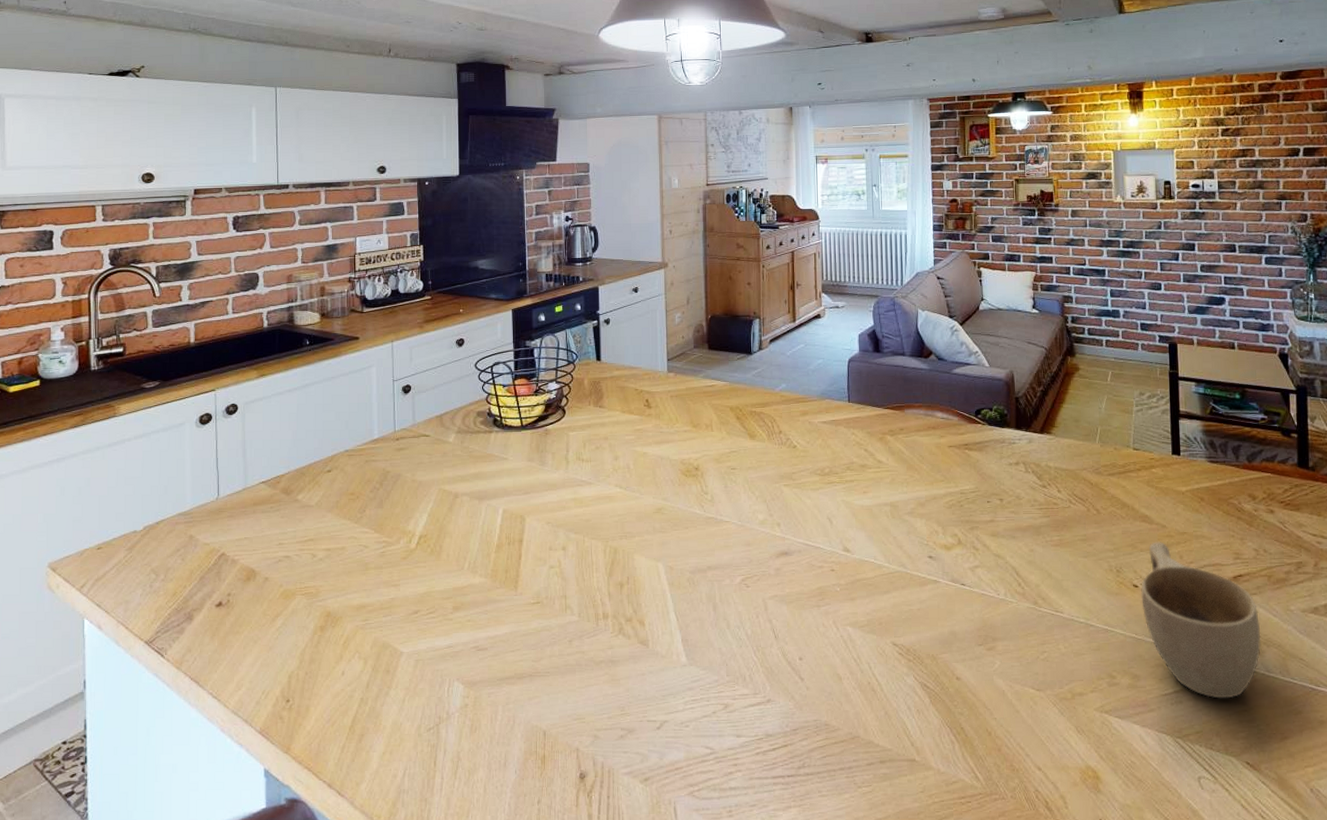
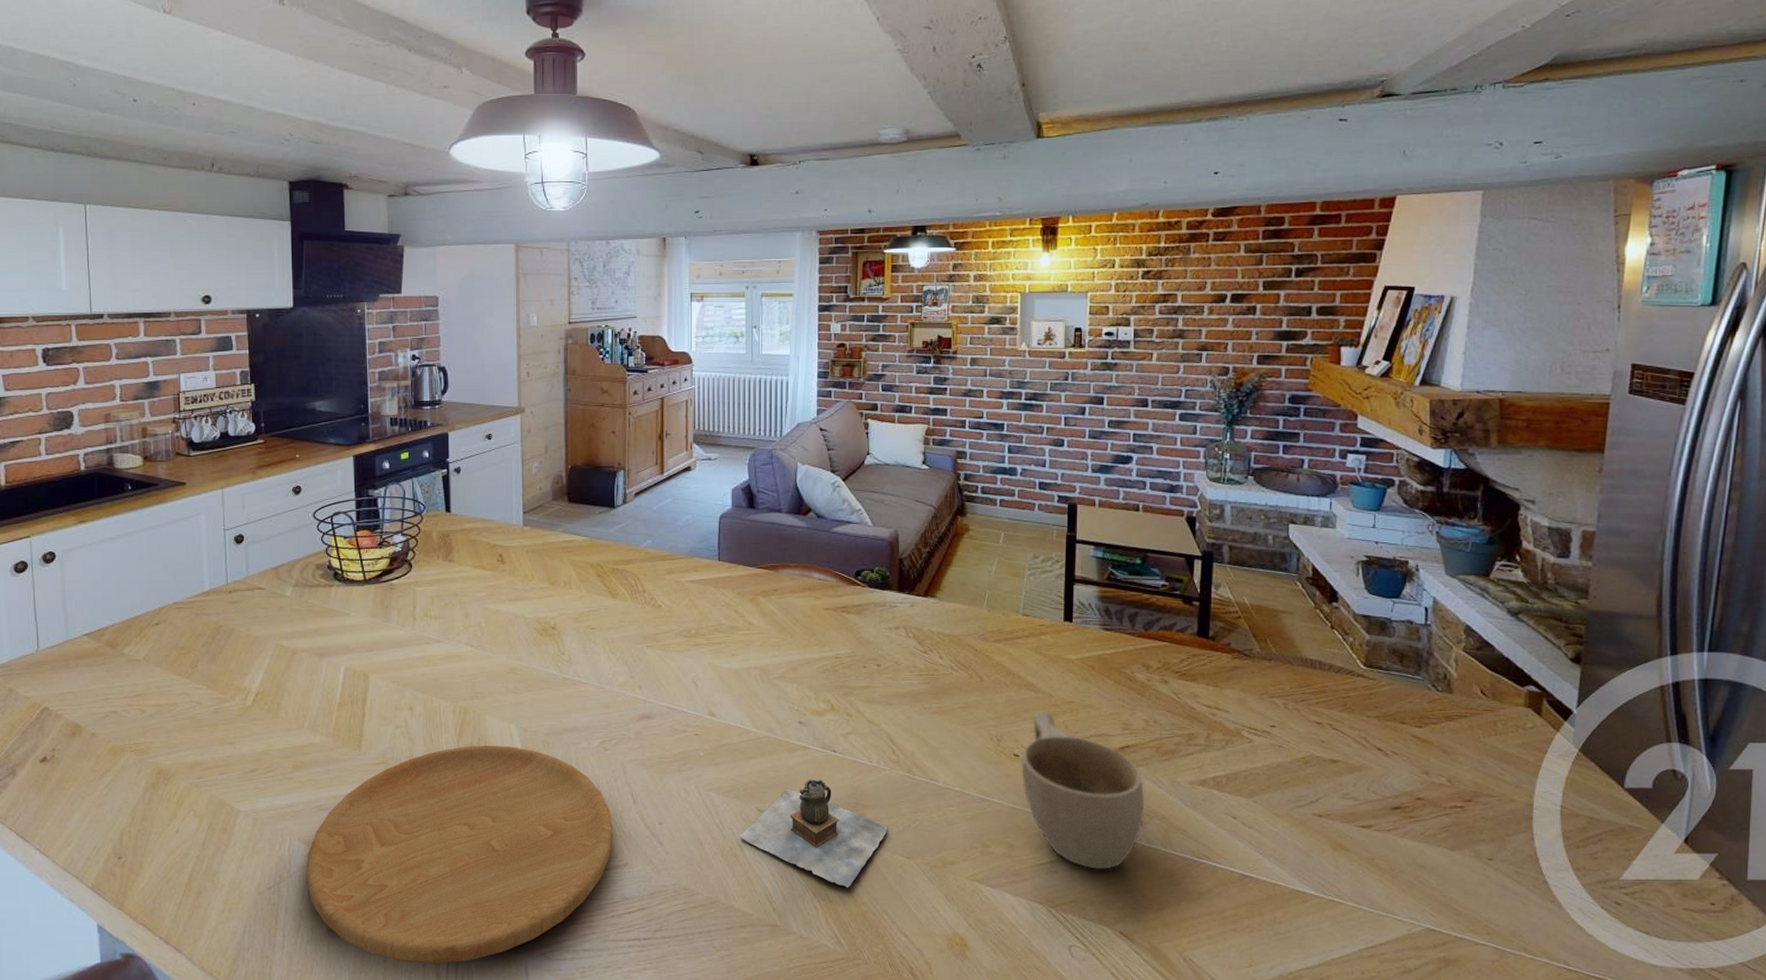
cutting board: none [464,583,756,804] -> present [306,745,613,964]
teapot: none [876,613,1018,721] -> present [739,779,888,888]

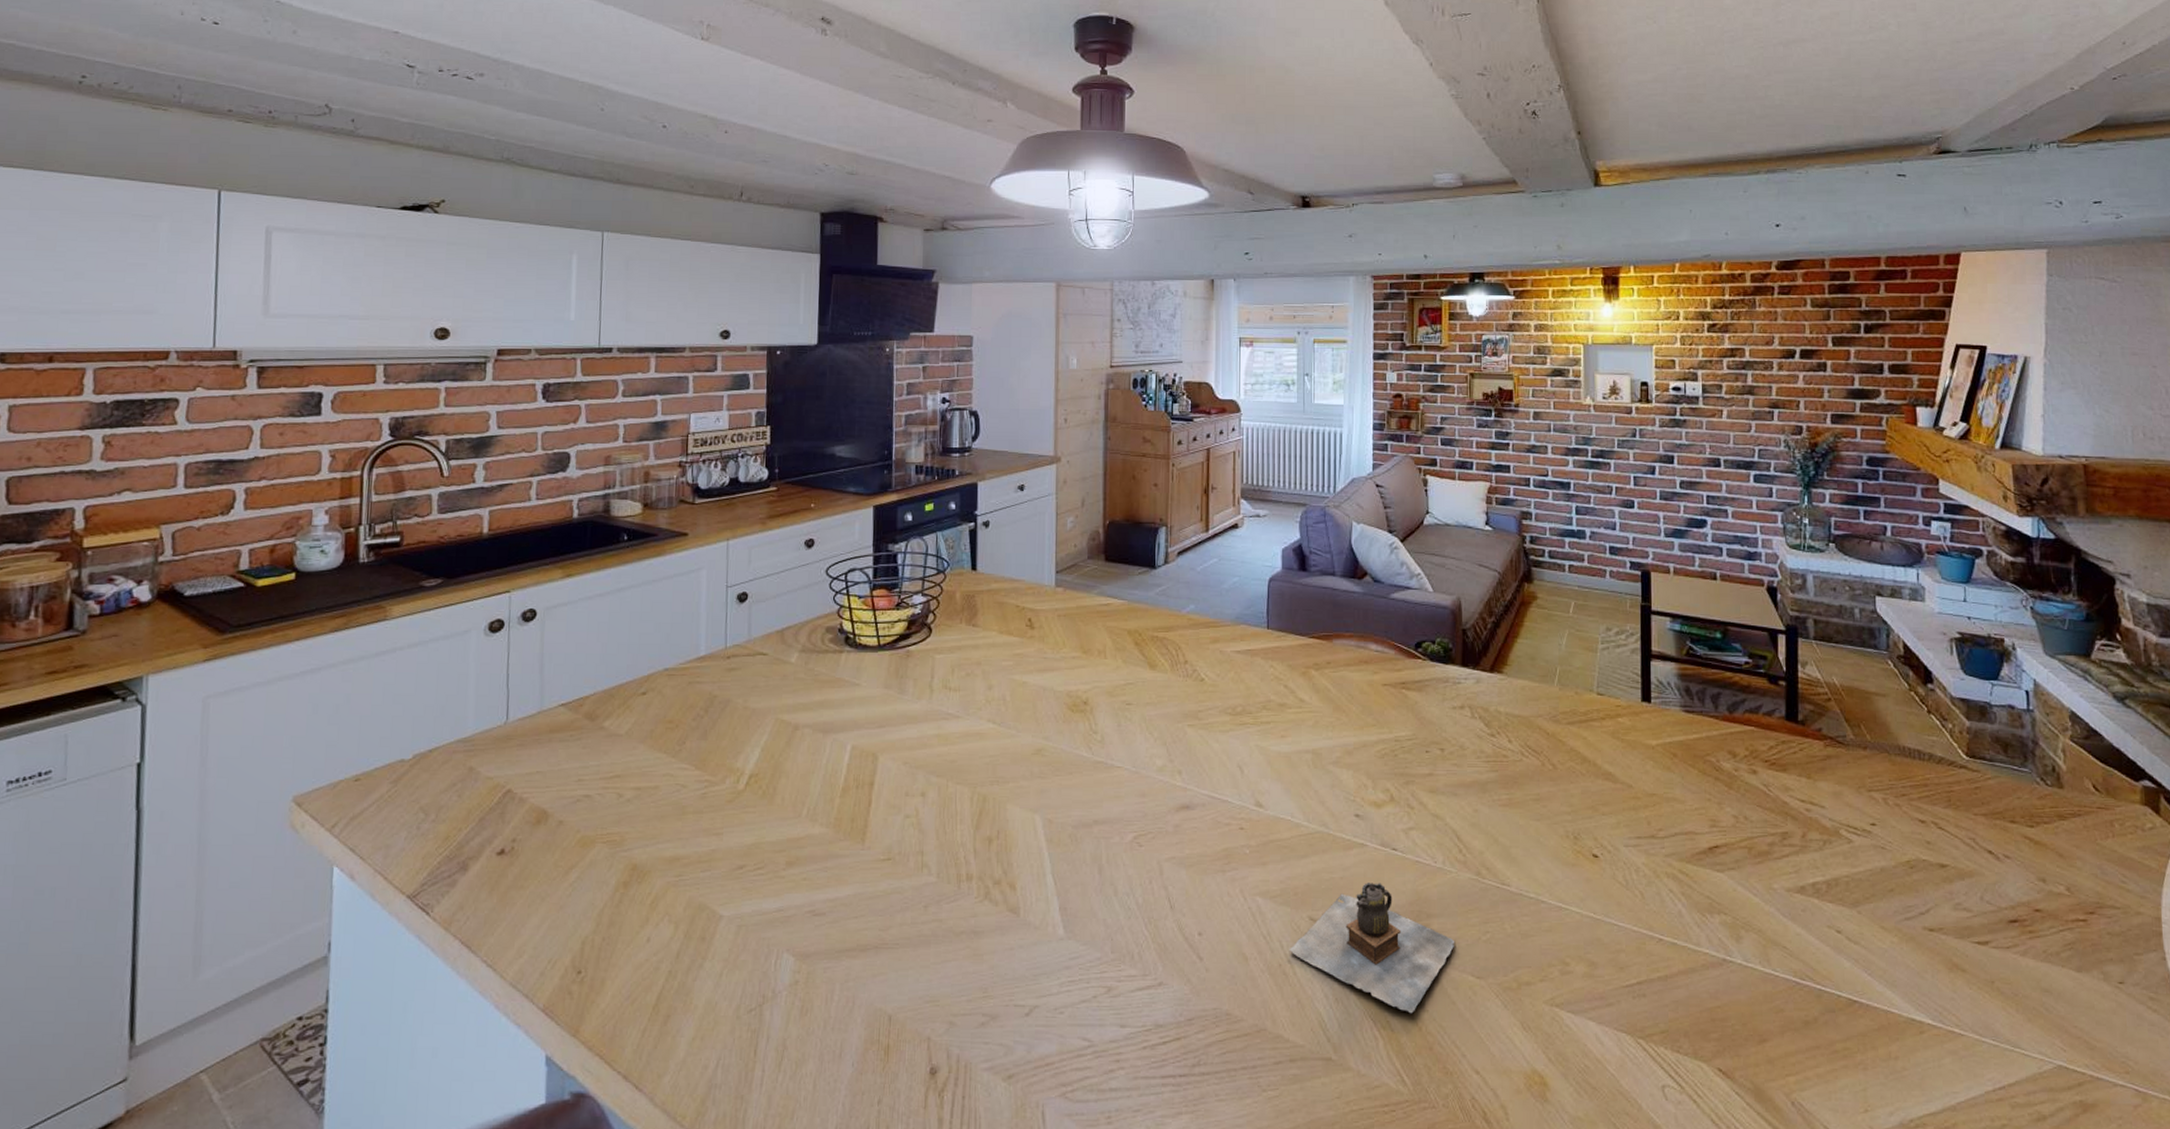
cutting board: present [306,745,613,964] -> none [793,838,1147,1106]
cup: present [1022,711,1144,869] -> none [1601,804,1738,993]

